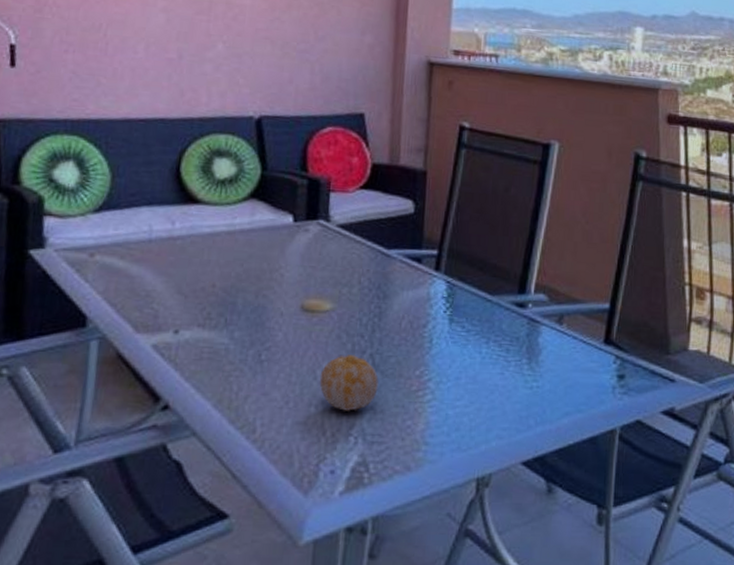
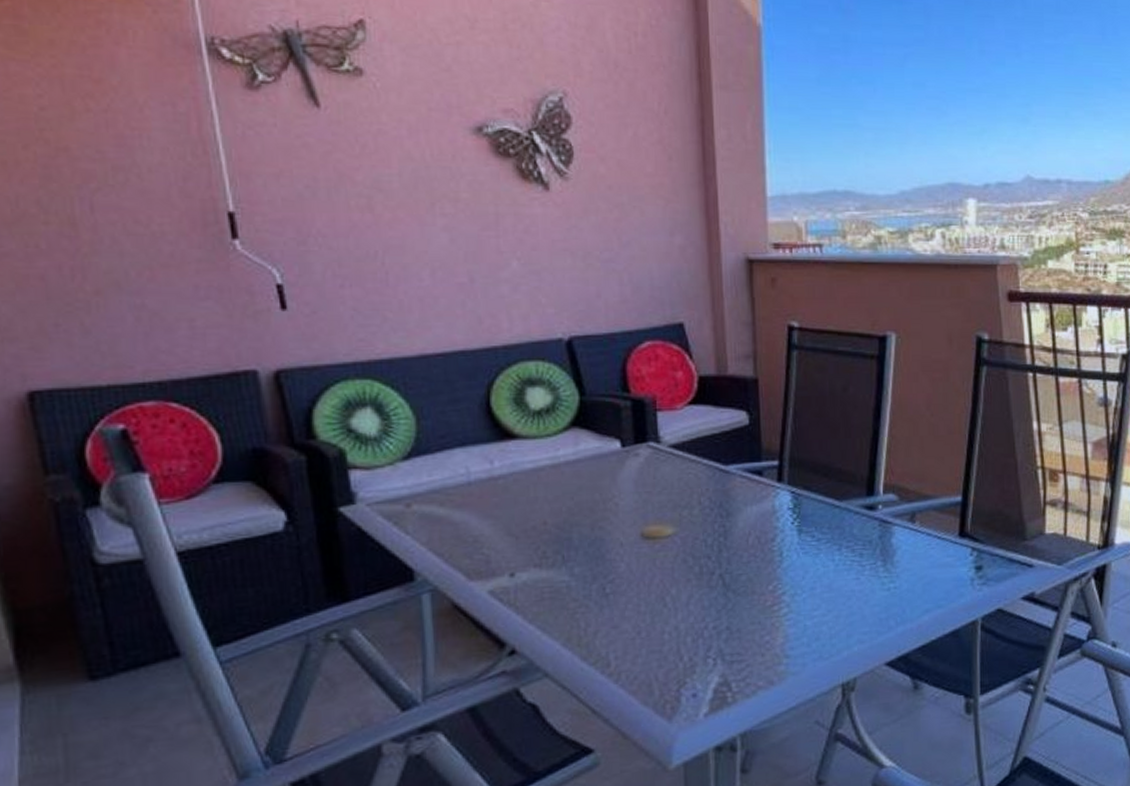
fruit: present [319,355,379,411] -> none [669,577,731,635]

